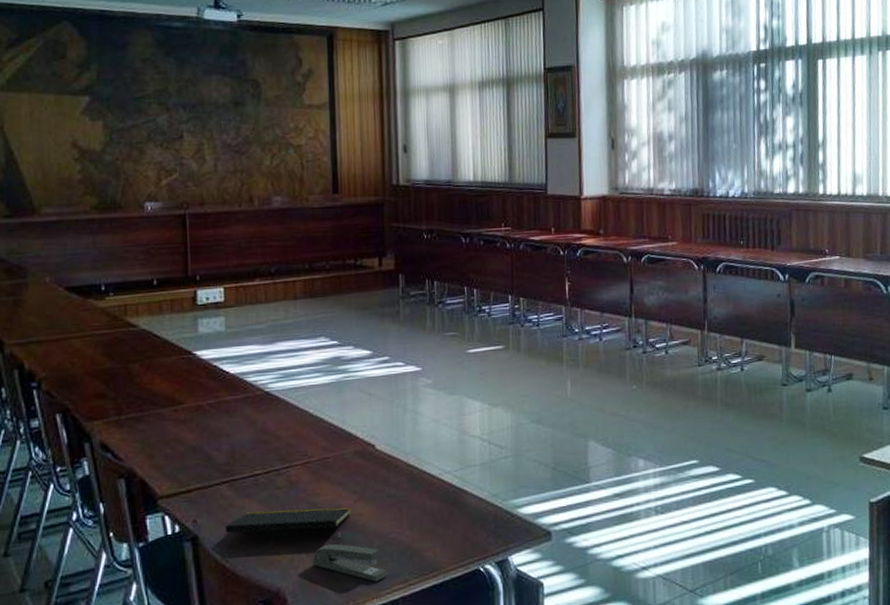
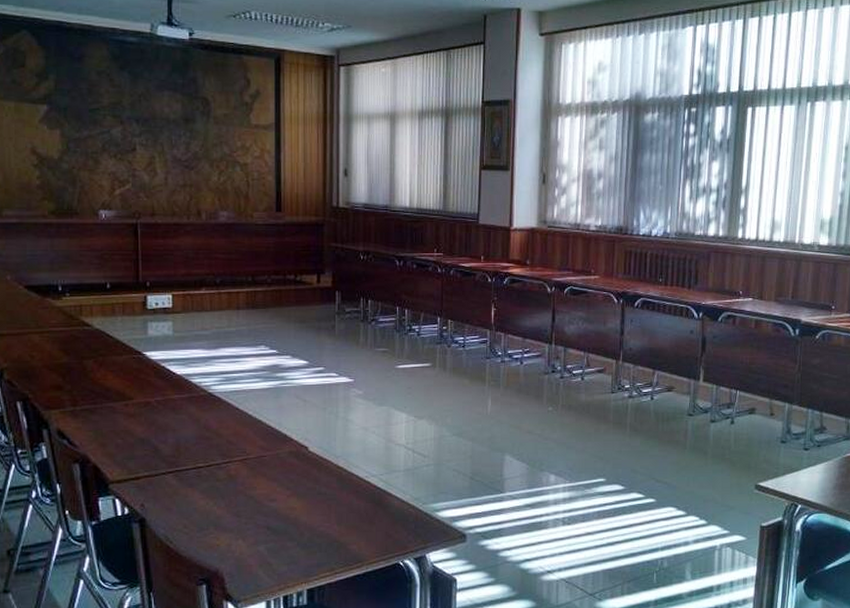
notepad: present [225,506,351,541] -> none [169,499,284,531]
stapler: present [312,543,387,582] -> none [248,532,316,569]

